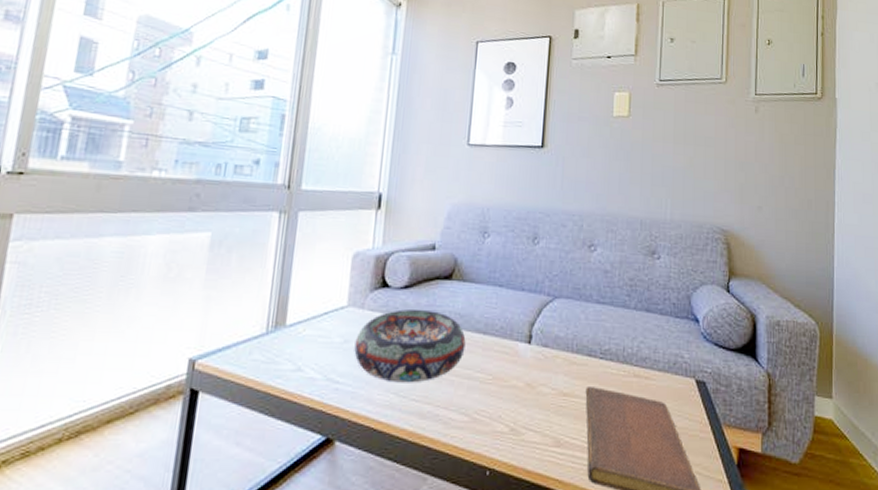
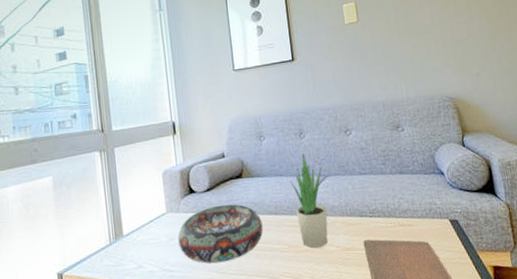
potted plant: none [510,264,553,387] -> present [290,153,328,248]

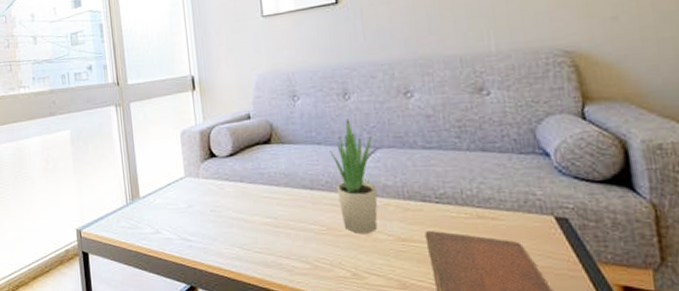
decorative bowl: present [178,204,263,264] -> none [197,173,296,238]

